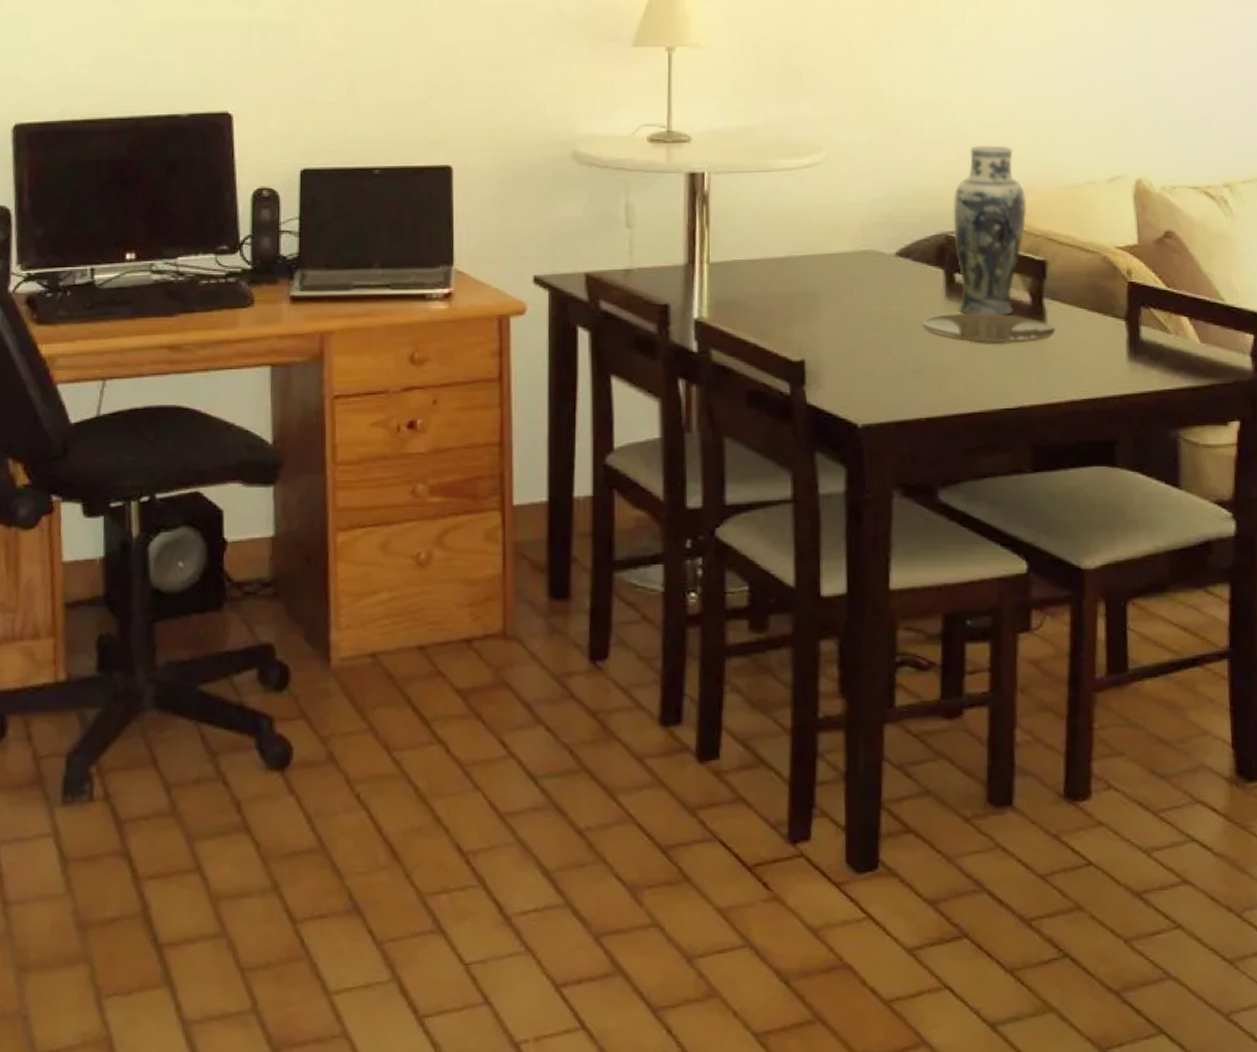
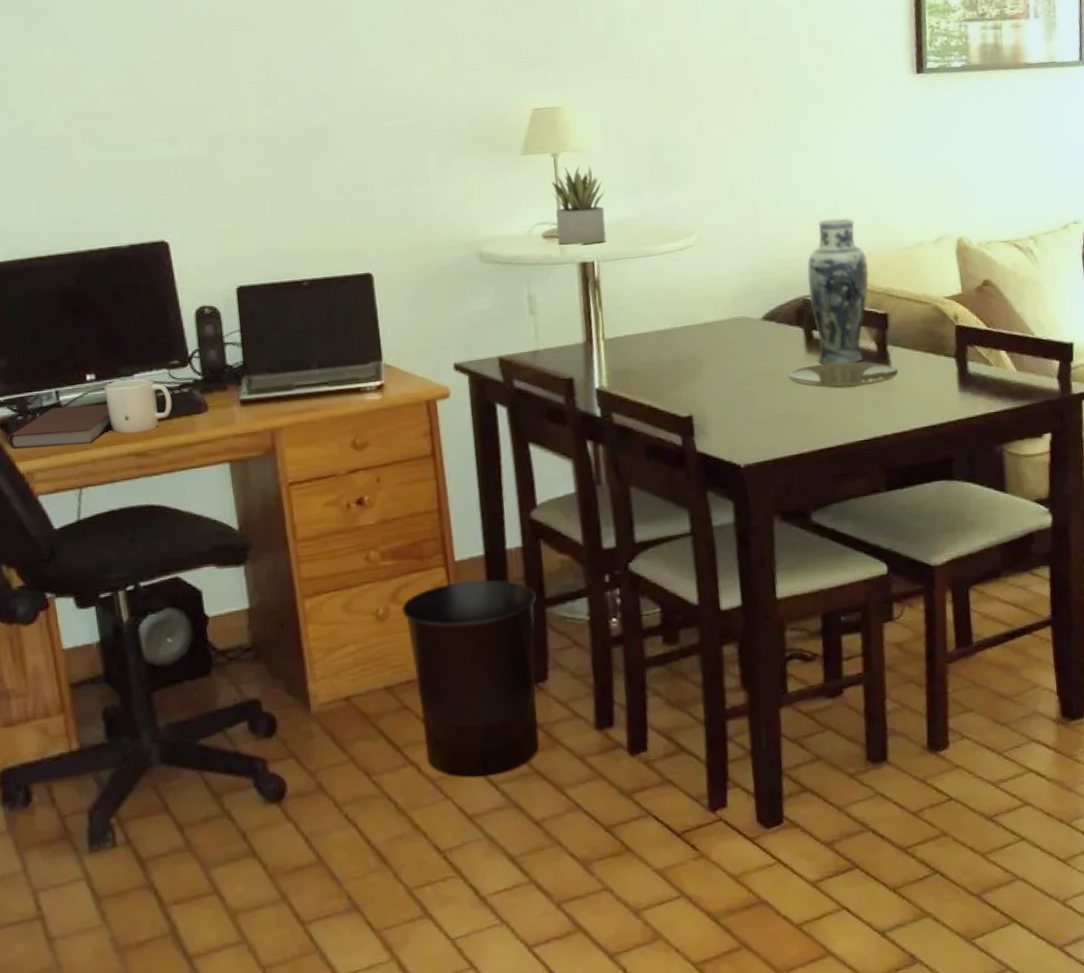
book: none [34,286,147,331] -> present [8,404,112,450]
mug: none [143,262,216,324] -> present [104,378,172,434]
waste bin: none [447,529,603,767] -> present [402,579,540,777]
succulent plant: none [663,63,724,153] -> present [551,165,607,246]

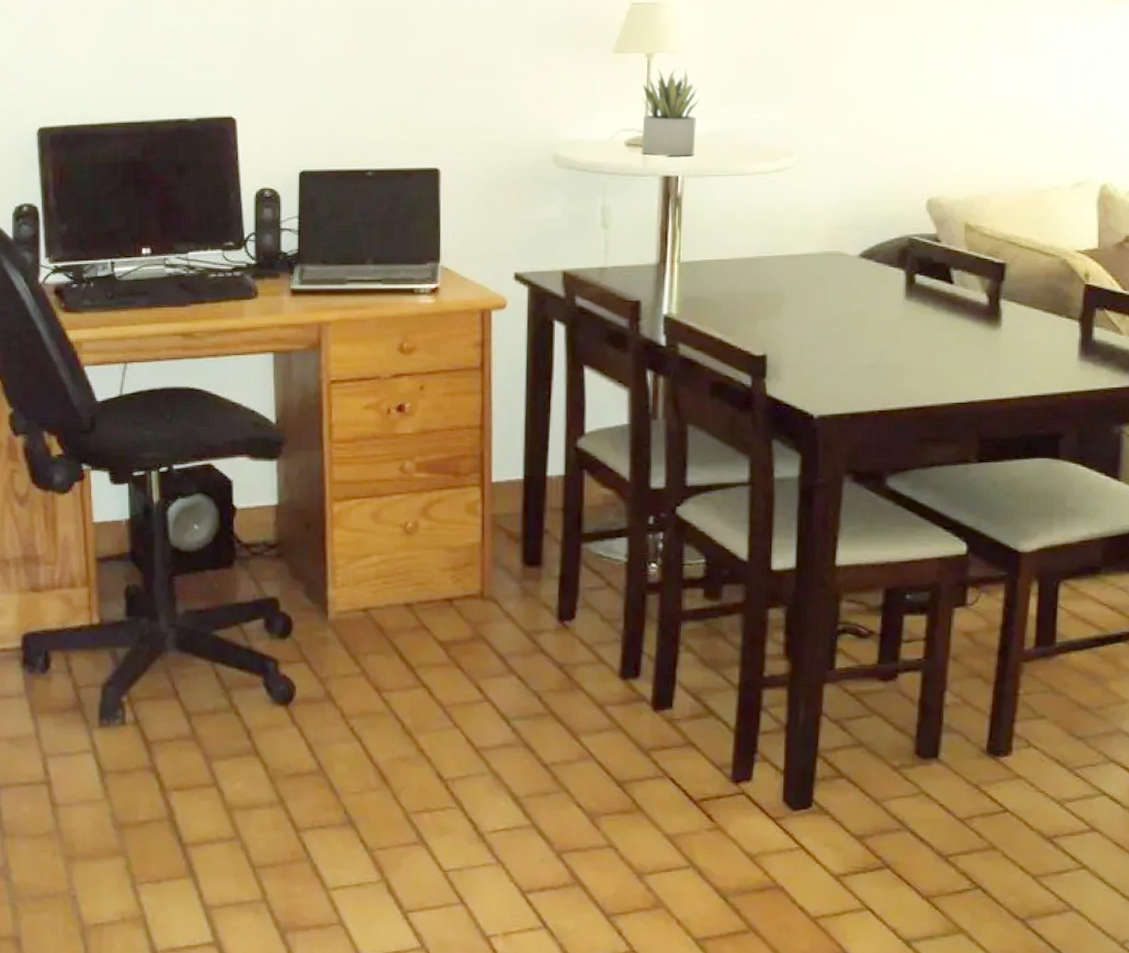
book: present [8,404,112,450] -> none [62,279,162,319]
mug: present [104,378,172,434] -> none [158,257,223,313]
waste bin: present [402,579,540,777] -> none [431,504,573,709]
plate: present [787,361,899,389] -> none [880,312,1010,342]
vase: present [806,218,870,365] -> none [917,150,991,316]

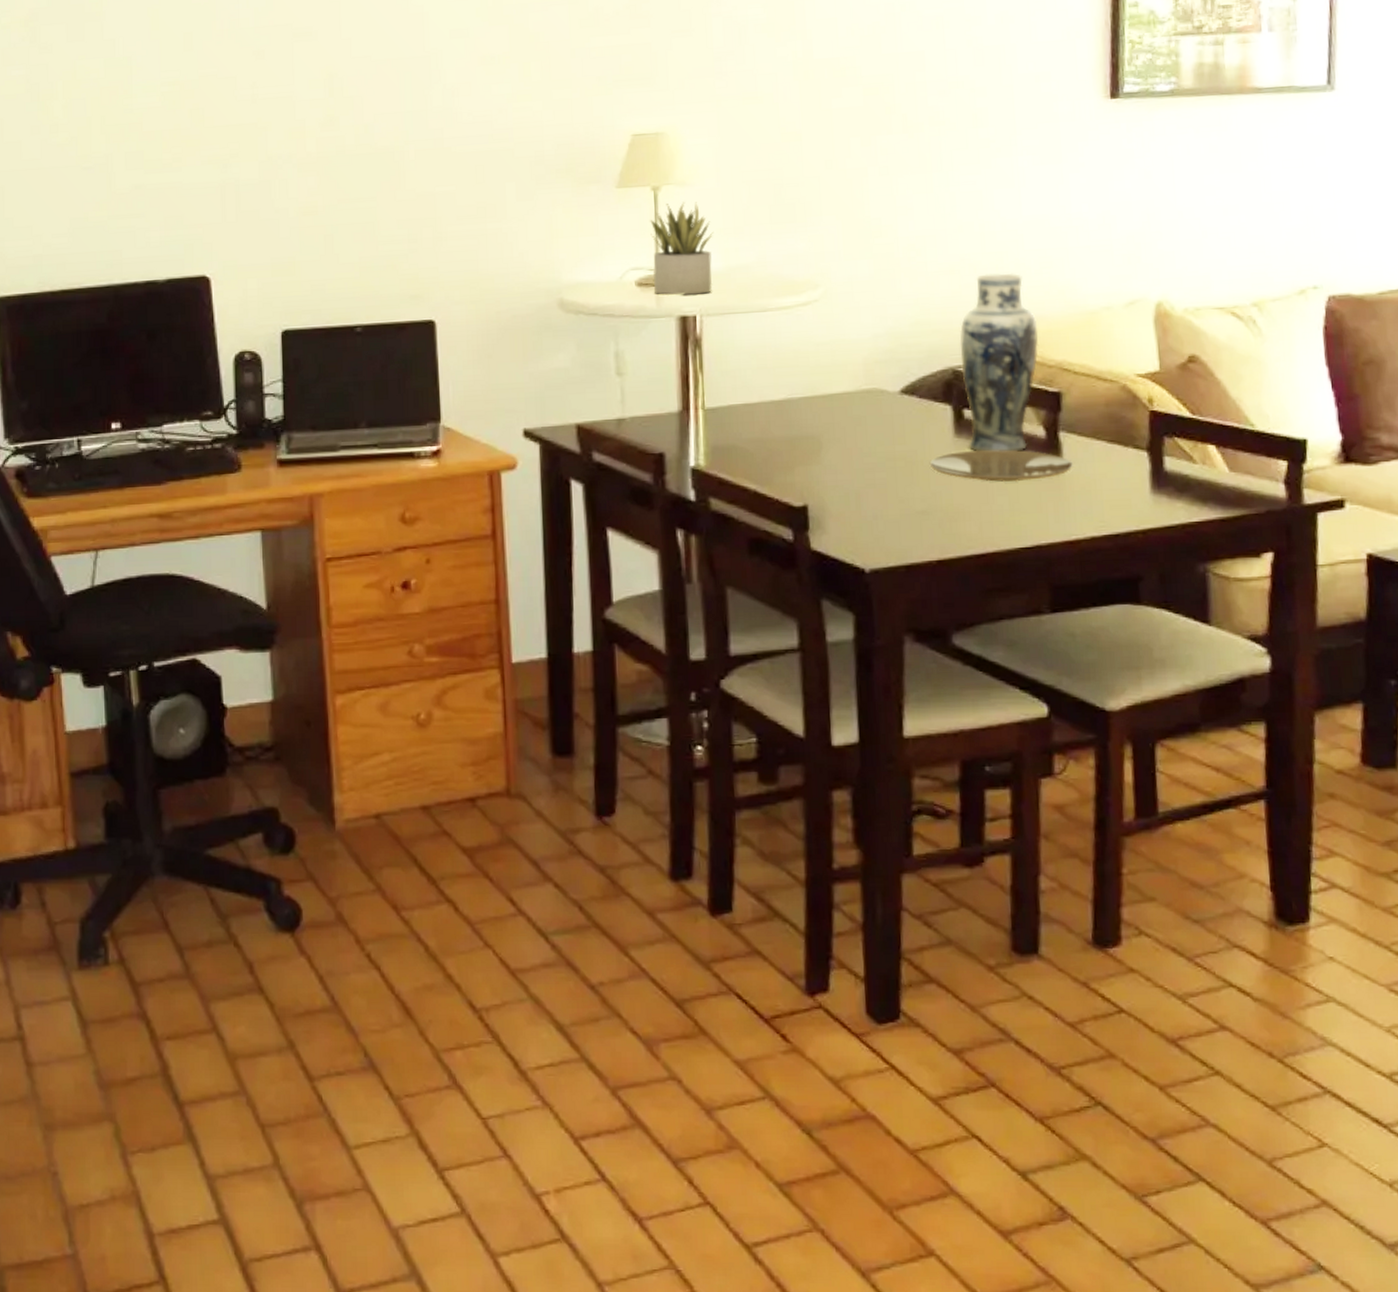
plate: none [880,312,1010,342] -> present [929,449,1073,482]
vase: none [917,150,991,316] -> present [959,273,1039,452]

